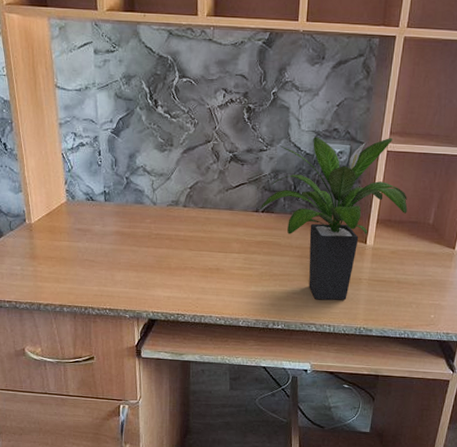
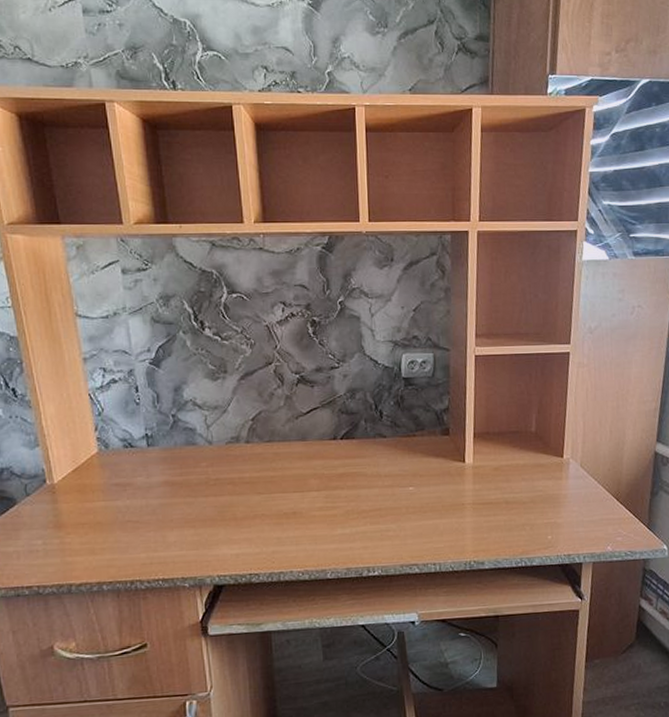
potted plant: present [261,137,408,300] -> none [338,341,506,535]

